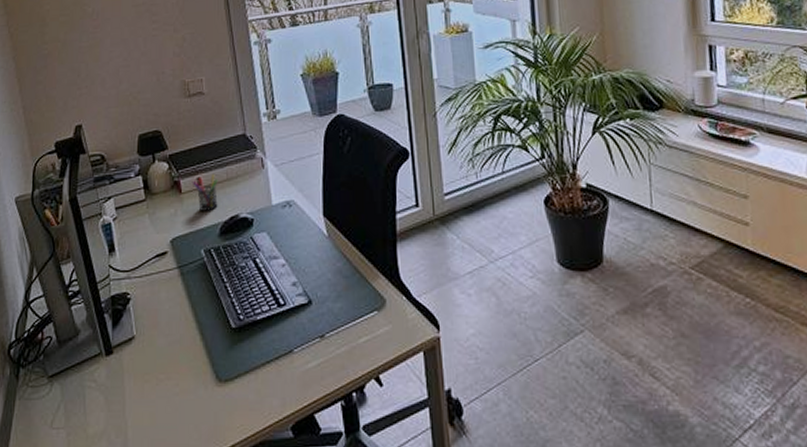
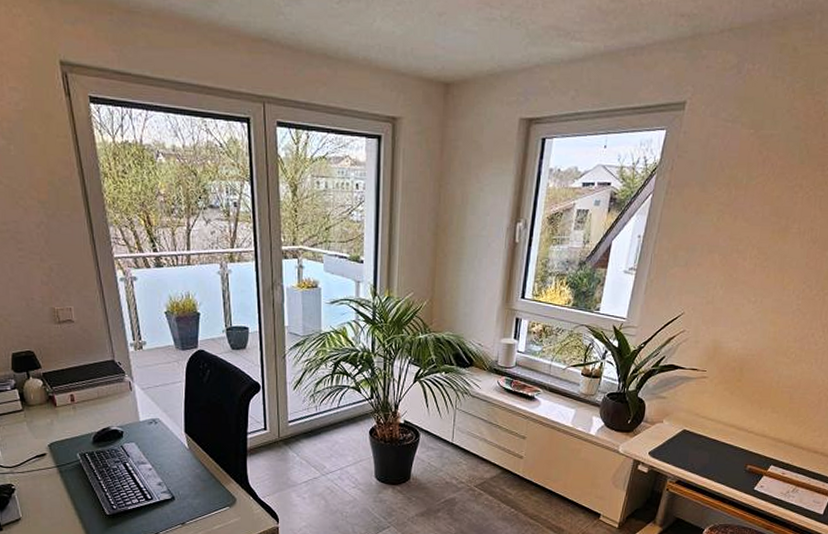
pen holder: present [191,173,218,211] -> none [65,391,90,423]

